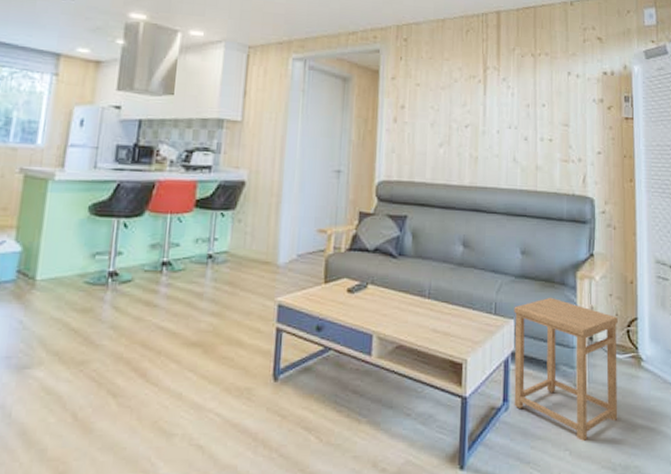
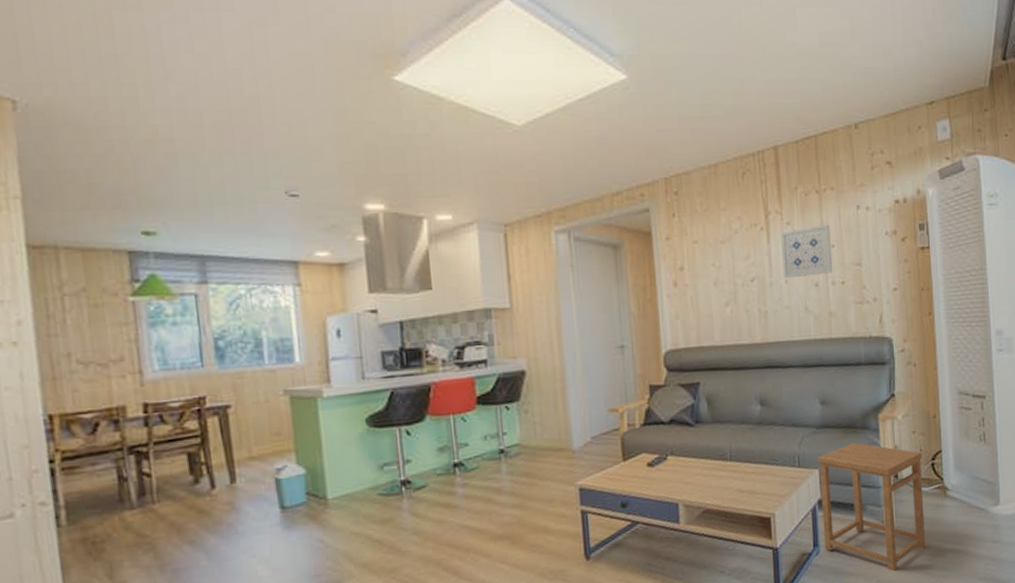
wall art: none [496,84,542,130] -> present [780,224,832,279]

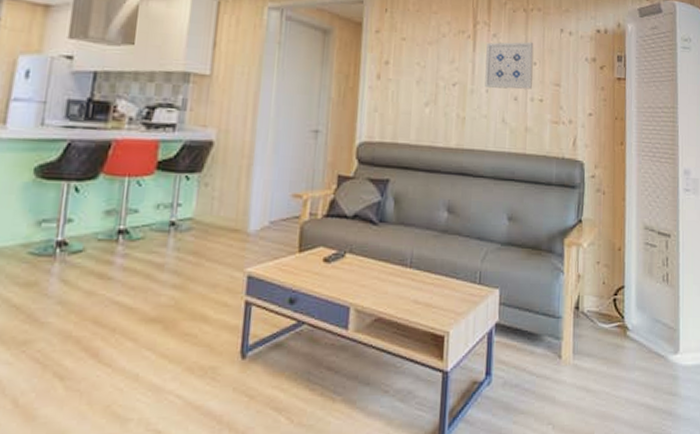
side table: present [817,442,926,571] -> none [497,265,605,414]

